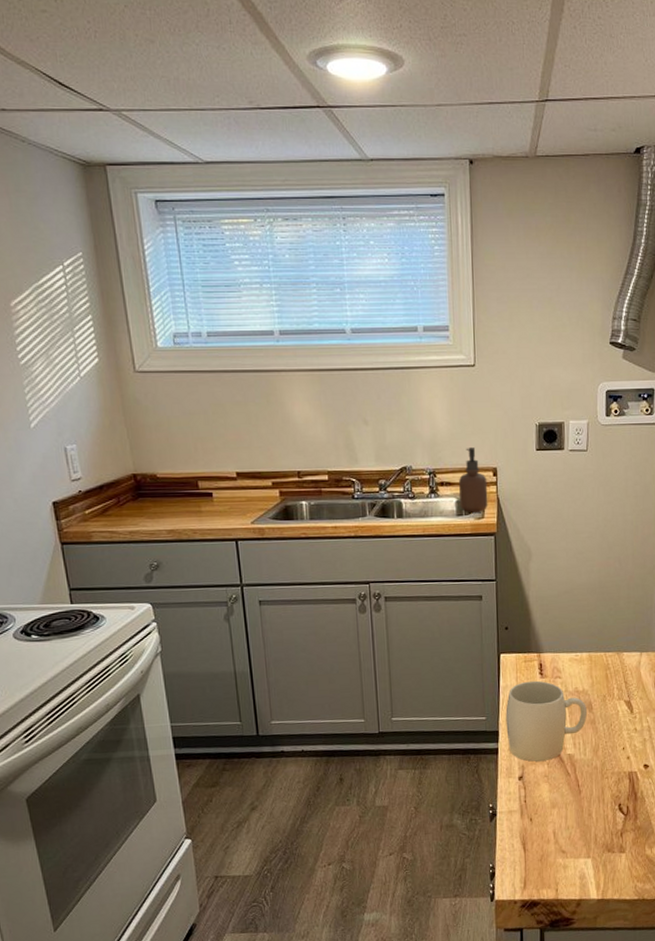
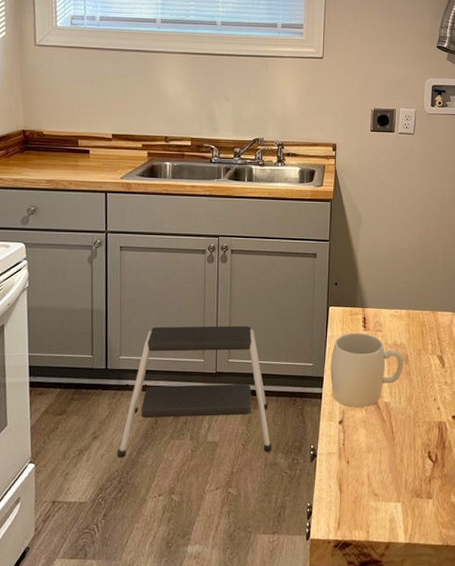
step stool: none [278,681,447,829] -> present [116,326,272,458]
soap dispenser: present [459,446,488,513] -> none [302,125,327,181]

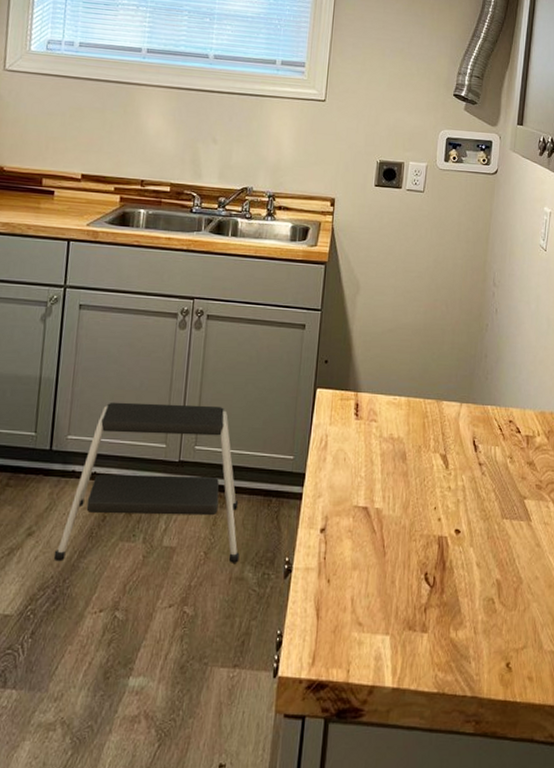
mug: present [330,332,403,407] -> none [313,421,400,513]

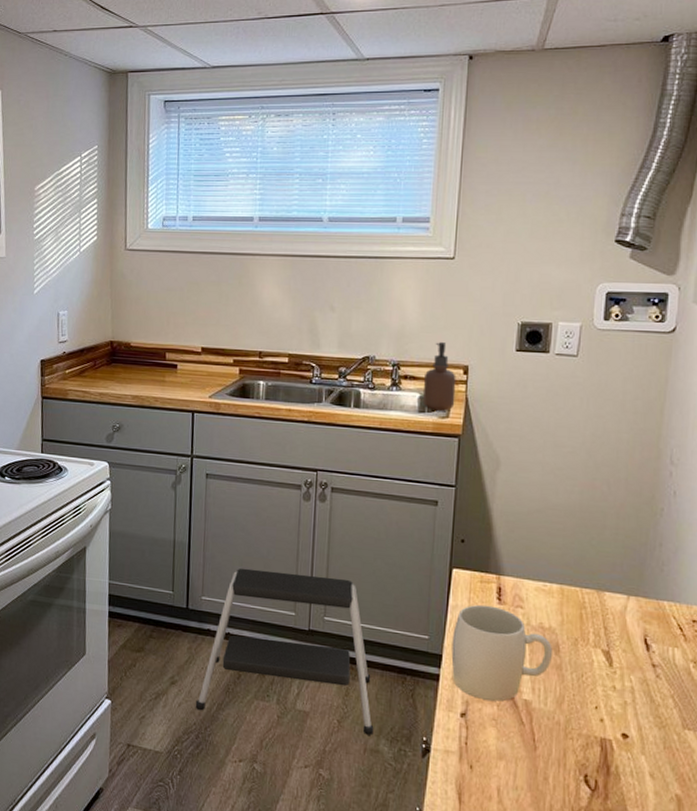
soap dispenser: none [294,175,324,240] -> present [422,341,456,411]
mug: none [313,421,400,513] -> present [451,604,552,701]

